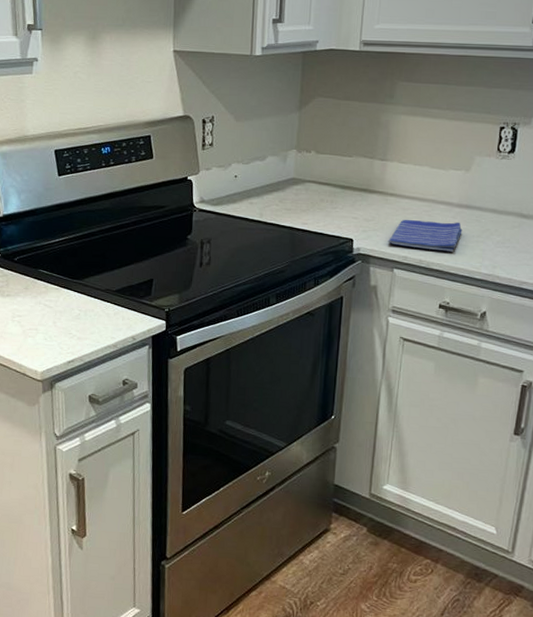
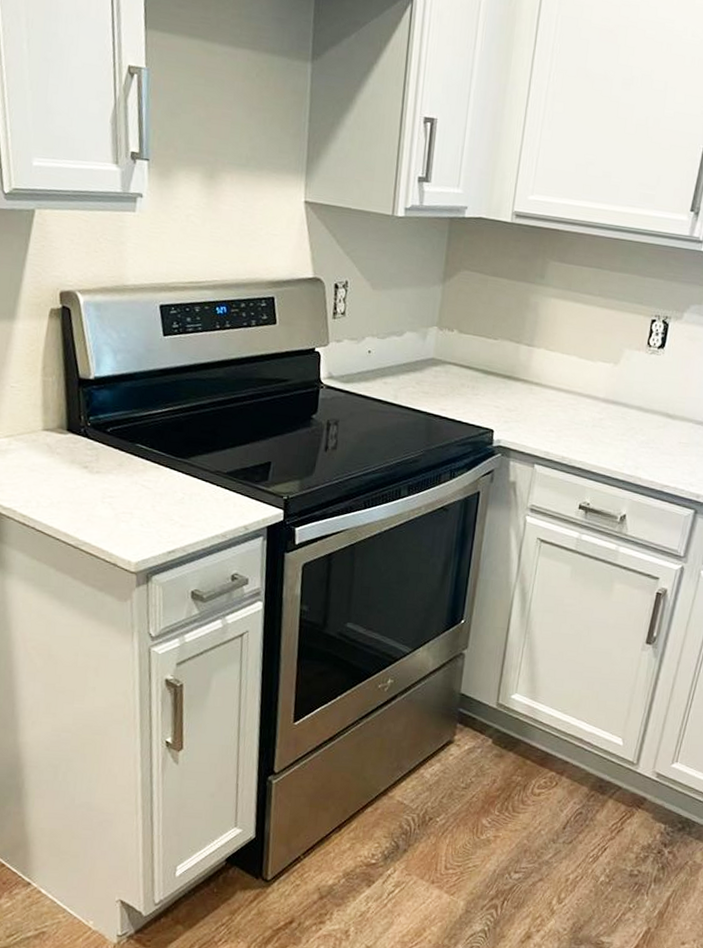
dish towel: present [389,219,463,252] -> none [531,411,607,450]

